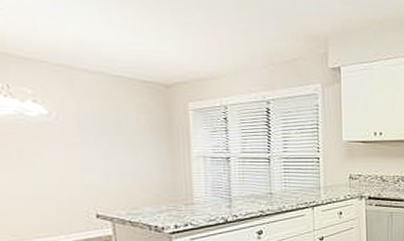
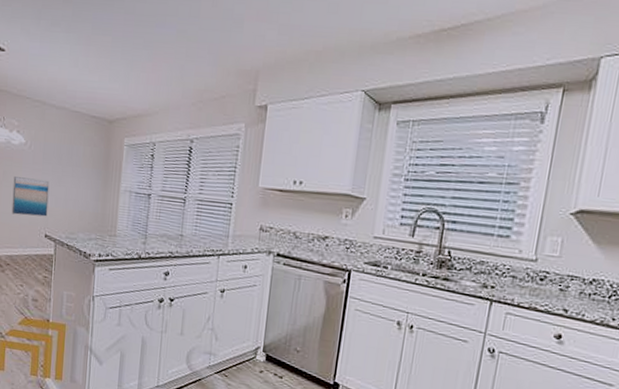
wall art: none [36,154,96,198] -> present [11,176,50,217]

